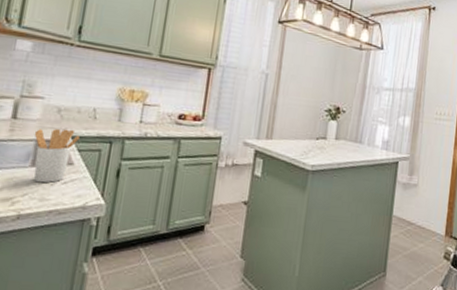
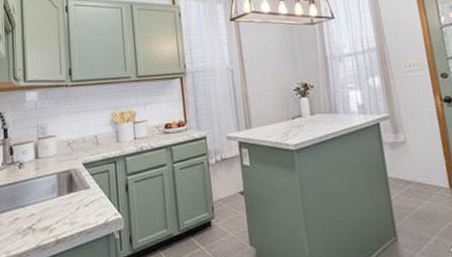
utensil holder: present [33,129,79,183] -> none [54,158,89,209]

